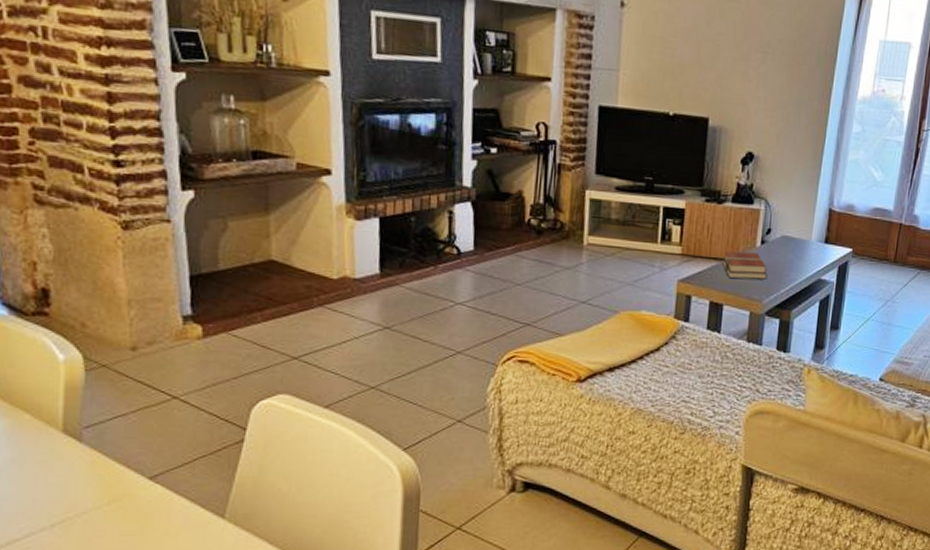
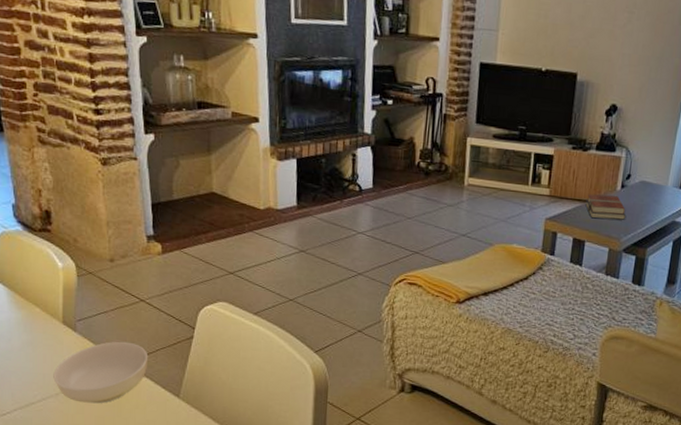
bowl: none [47,451,183,534] -> present [53,341,149,404]

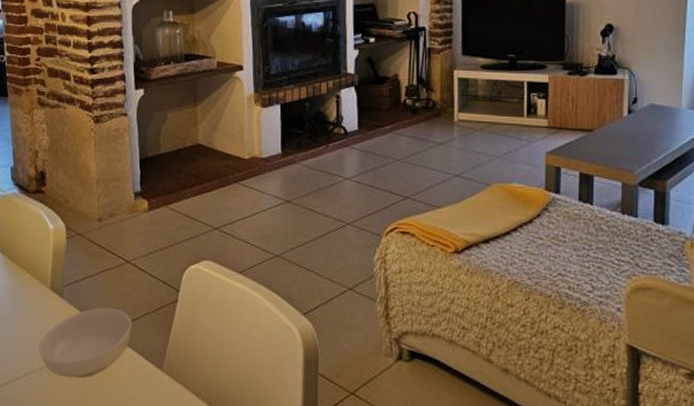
books: present [585,194,627,220] -> none [590,122,638,150]

